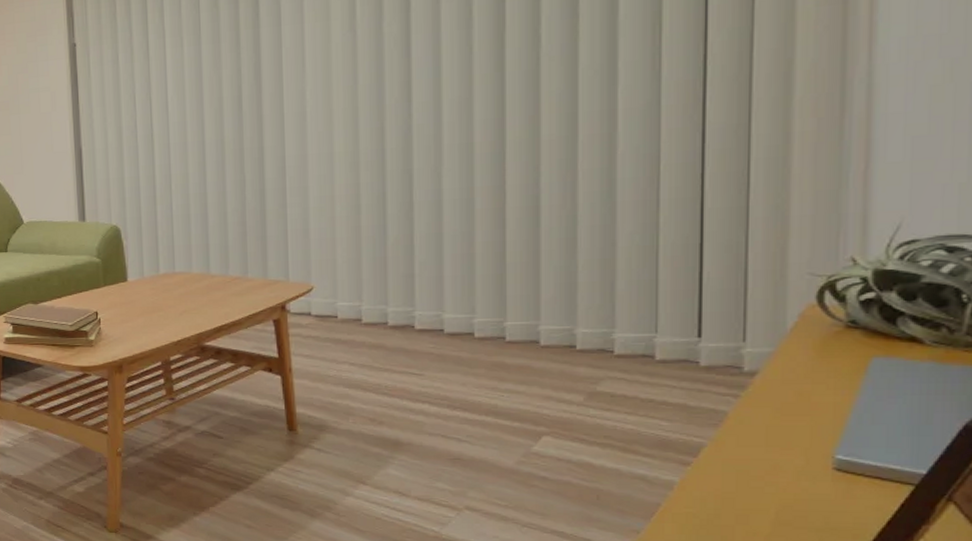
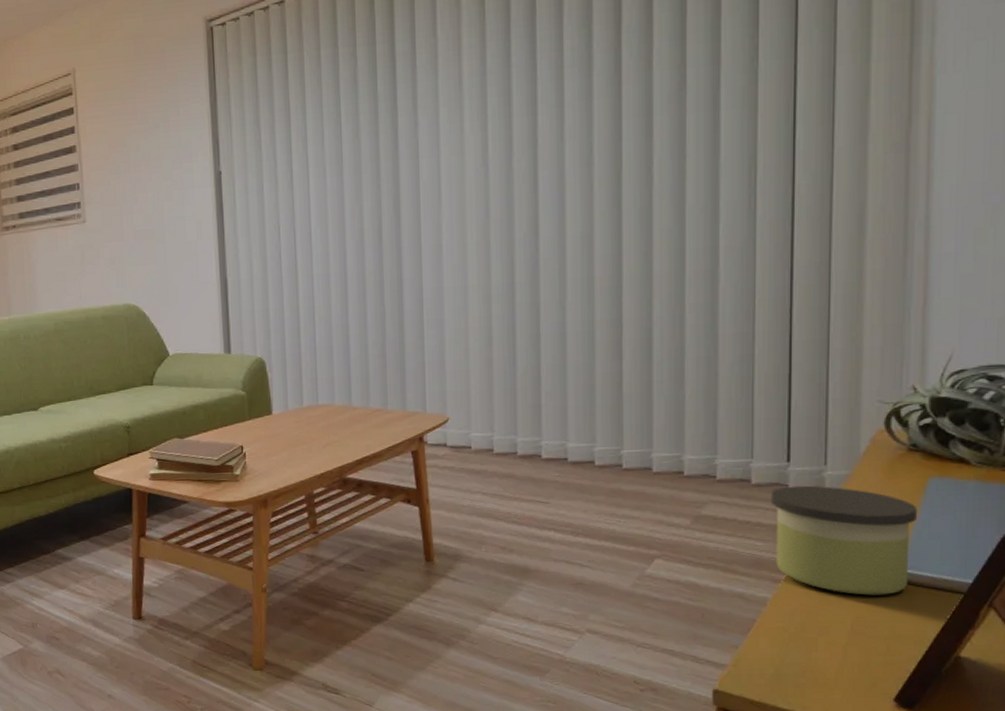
candle: none [678,363,858,483] -> present [771,485,918,596]

